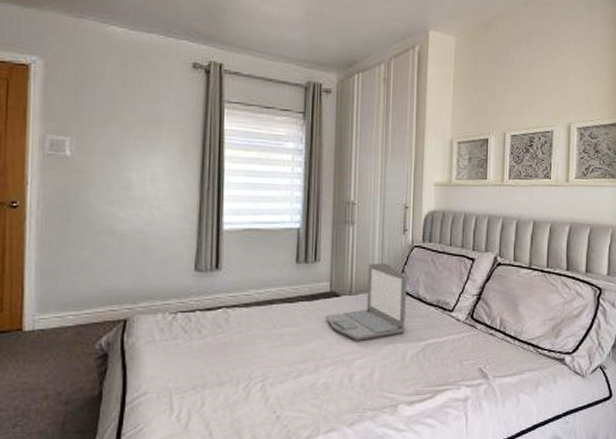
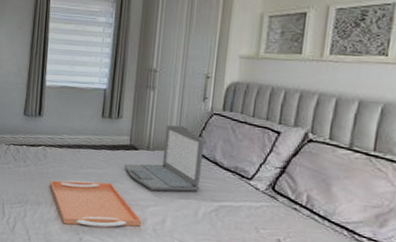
serving tray: none [234,340,349,404] -> present [49,180,142,228]

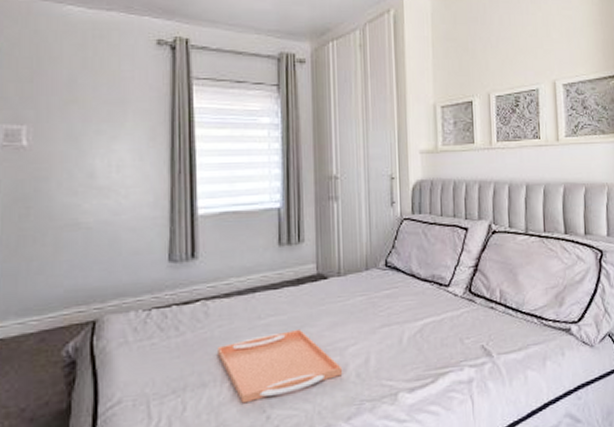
laptop: present [123,125,205,192] -> none [312,238,401,326]

